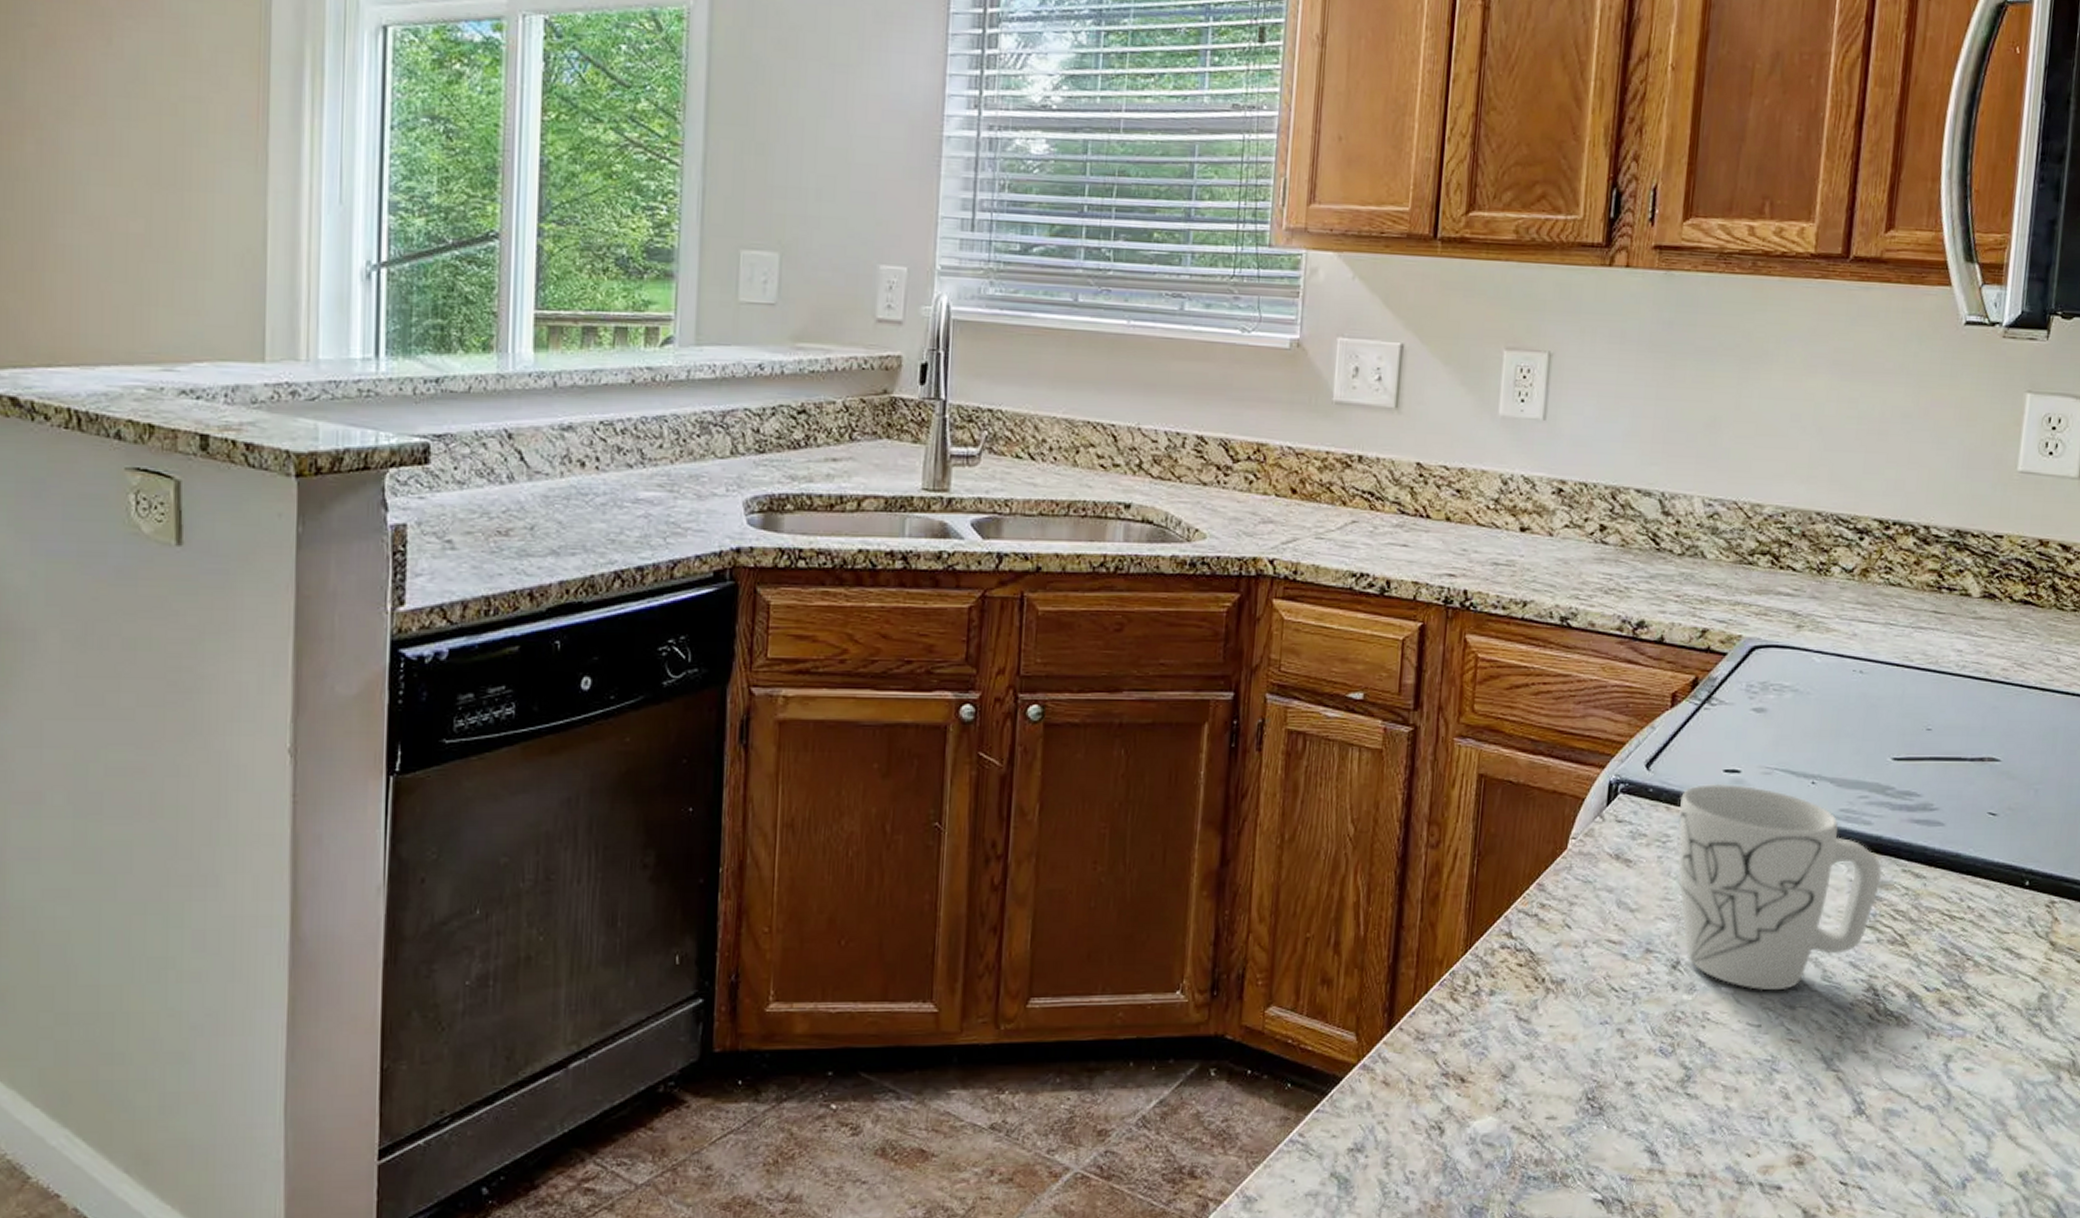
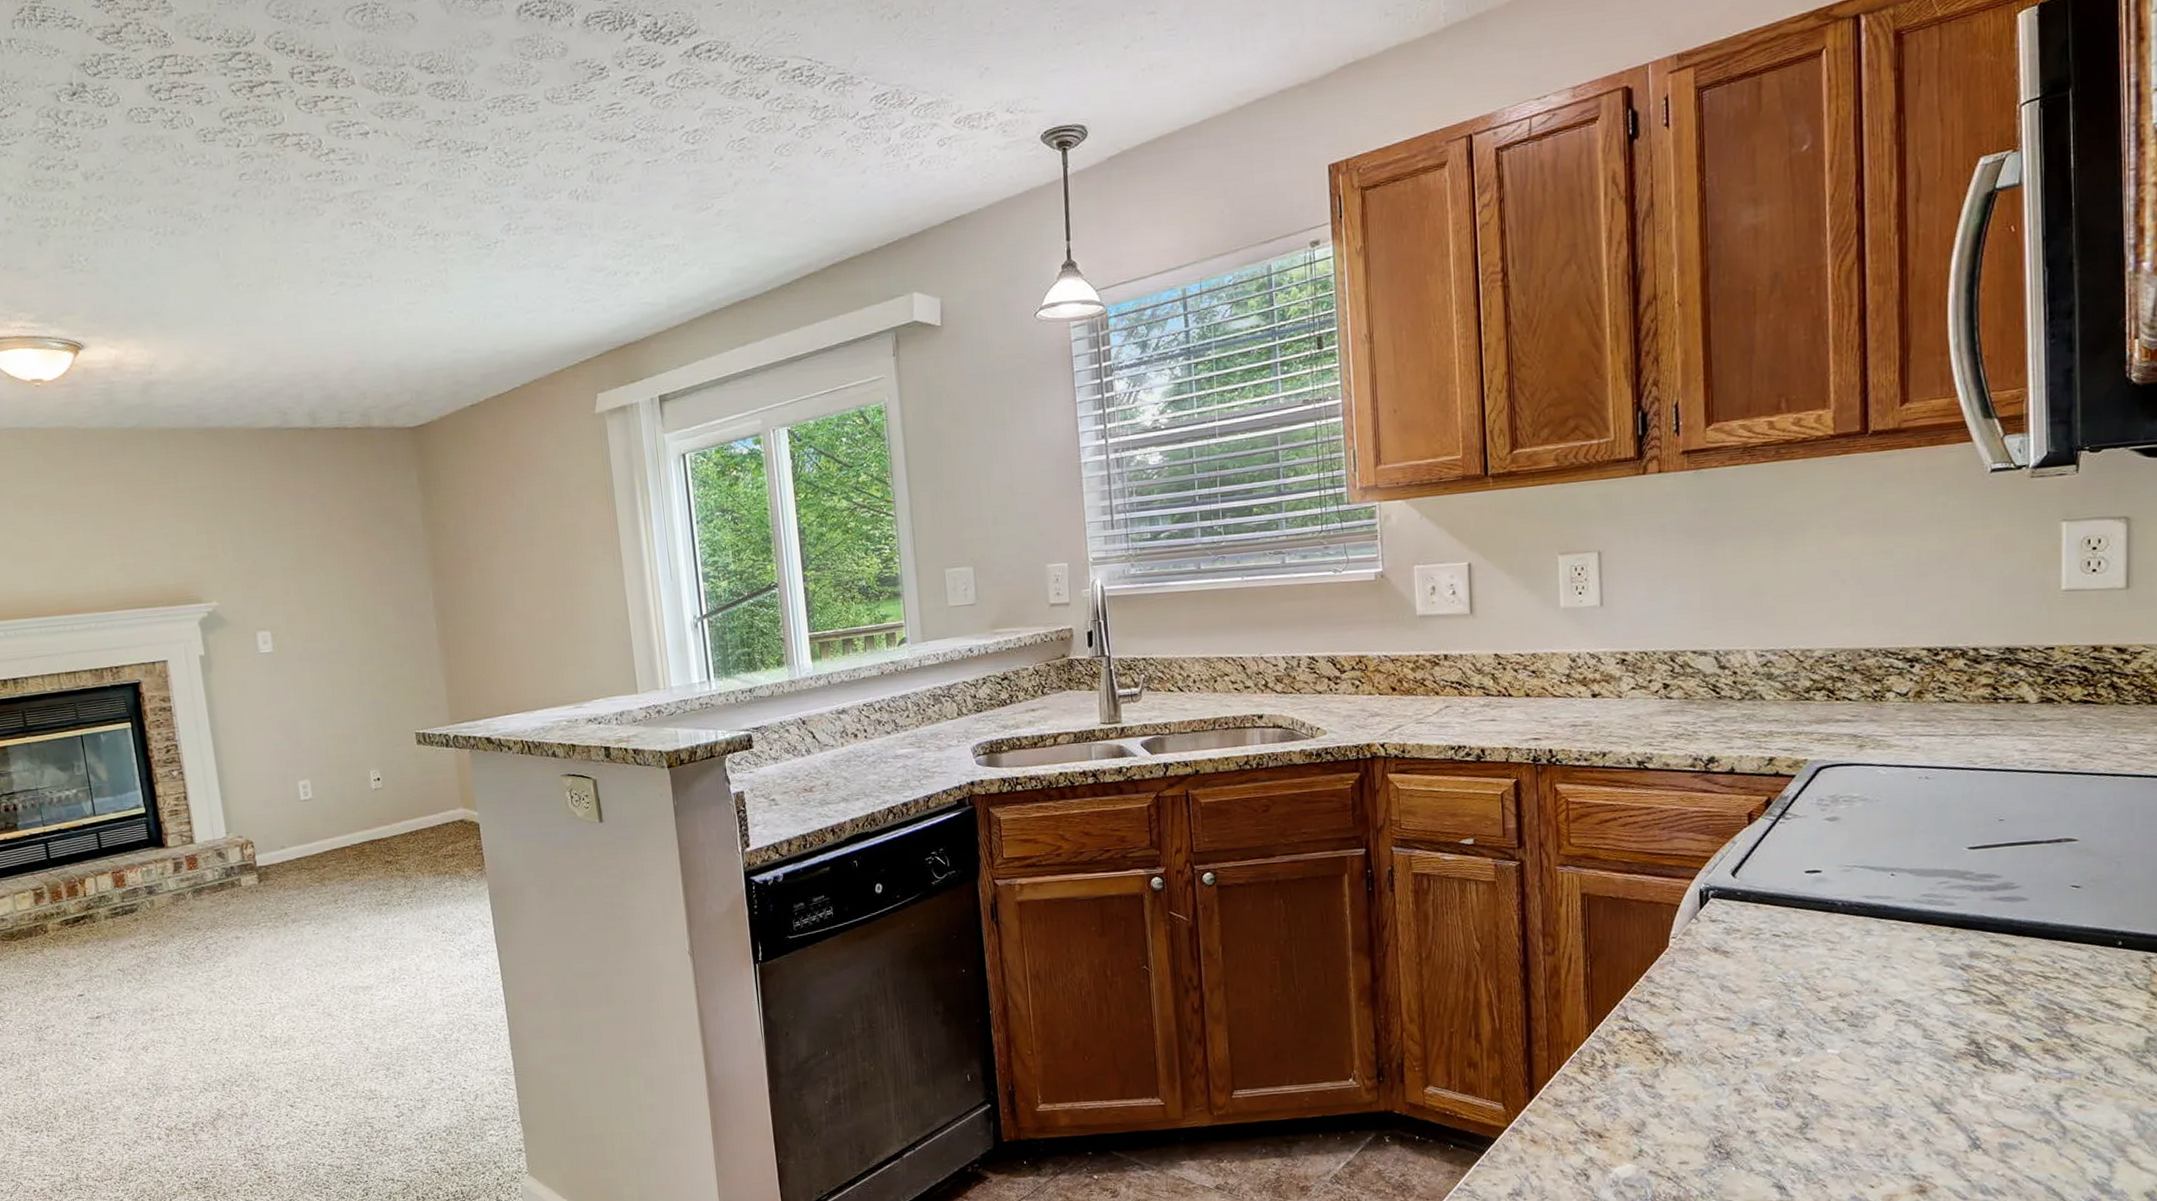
mug: present [1678,783,1882,991] -> none [1768,882,1971,1051]

